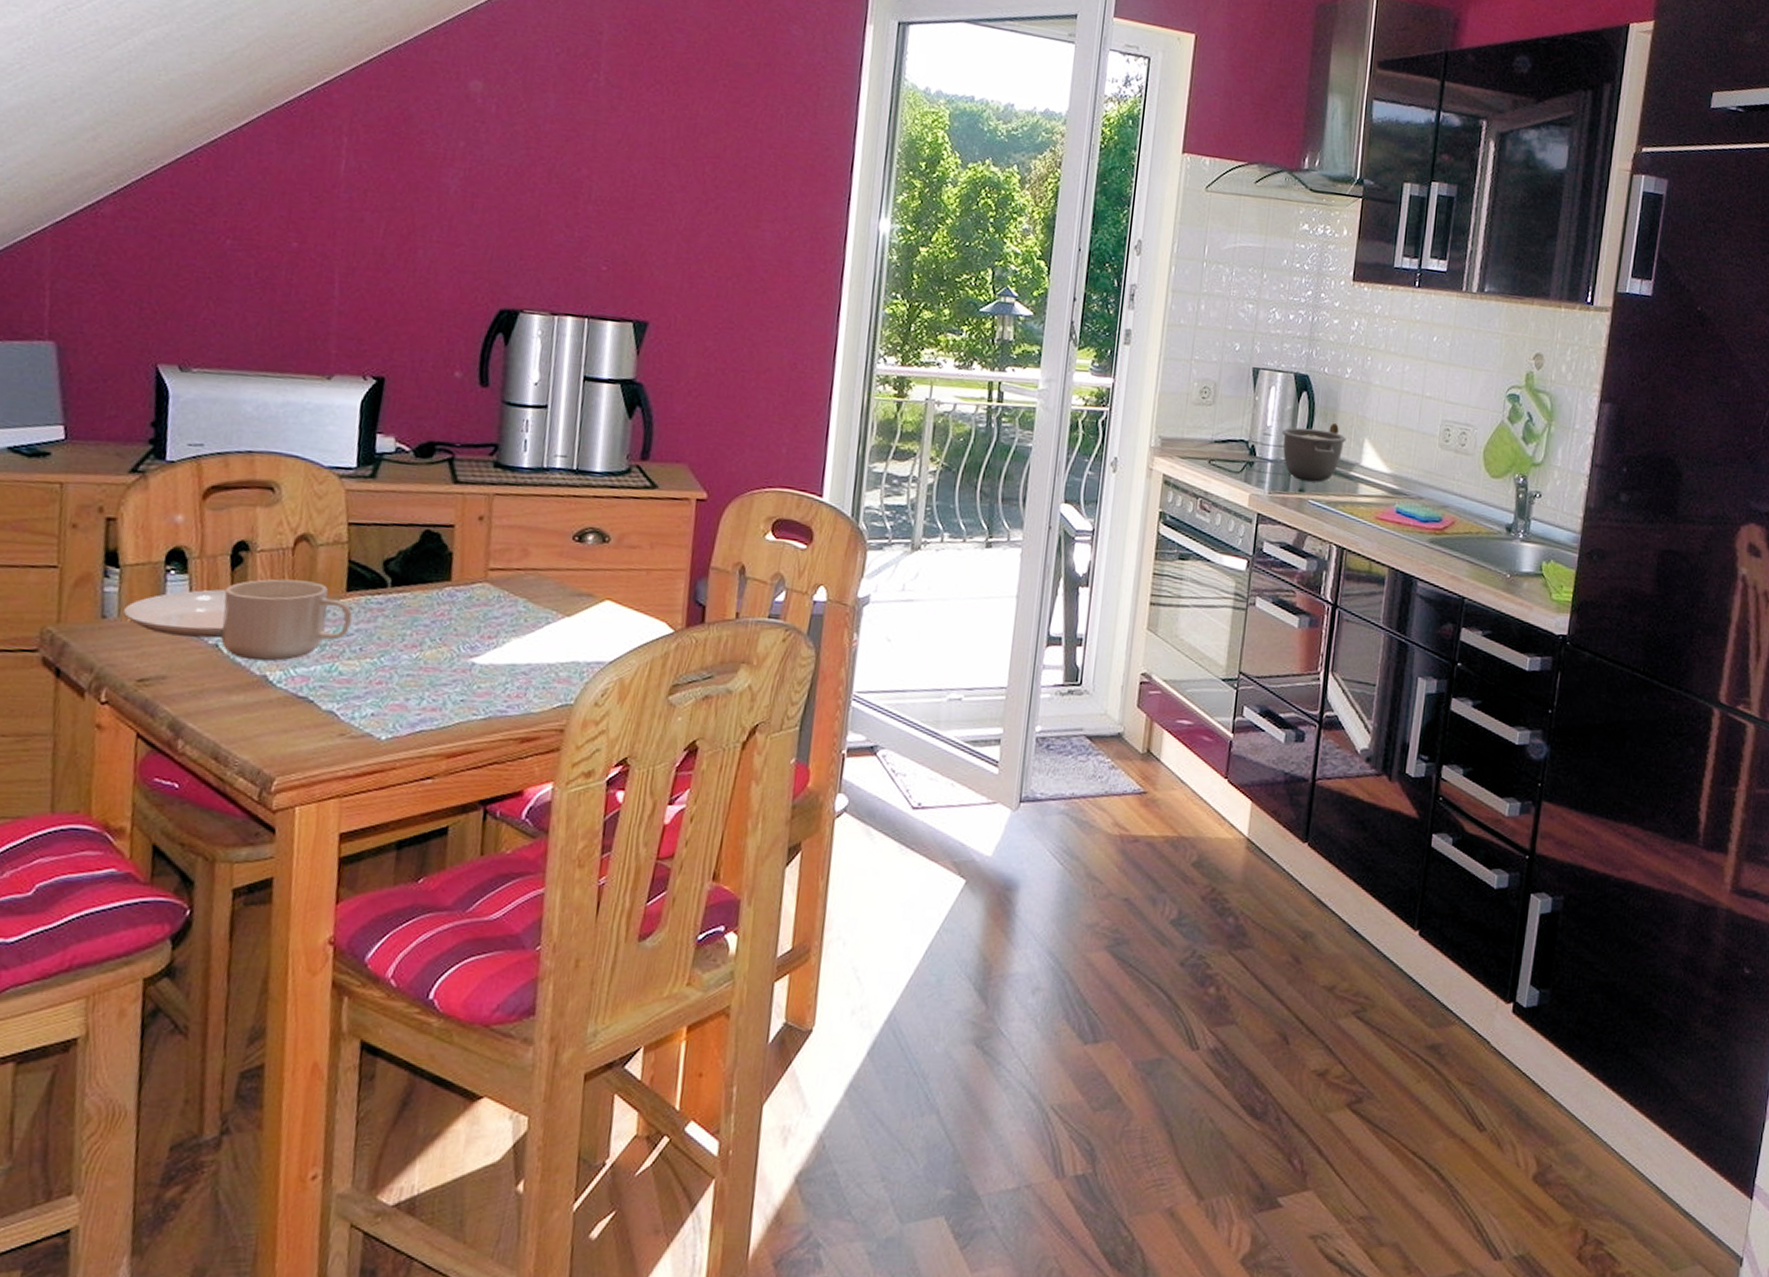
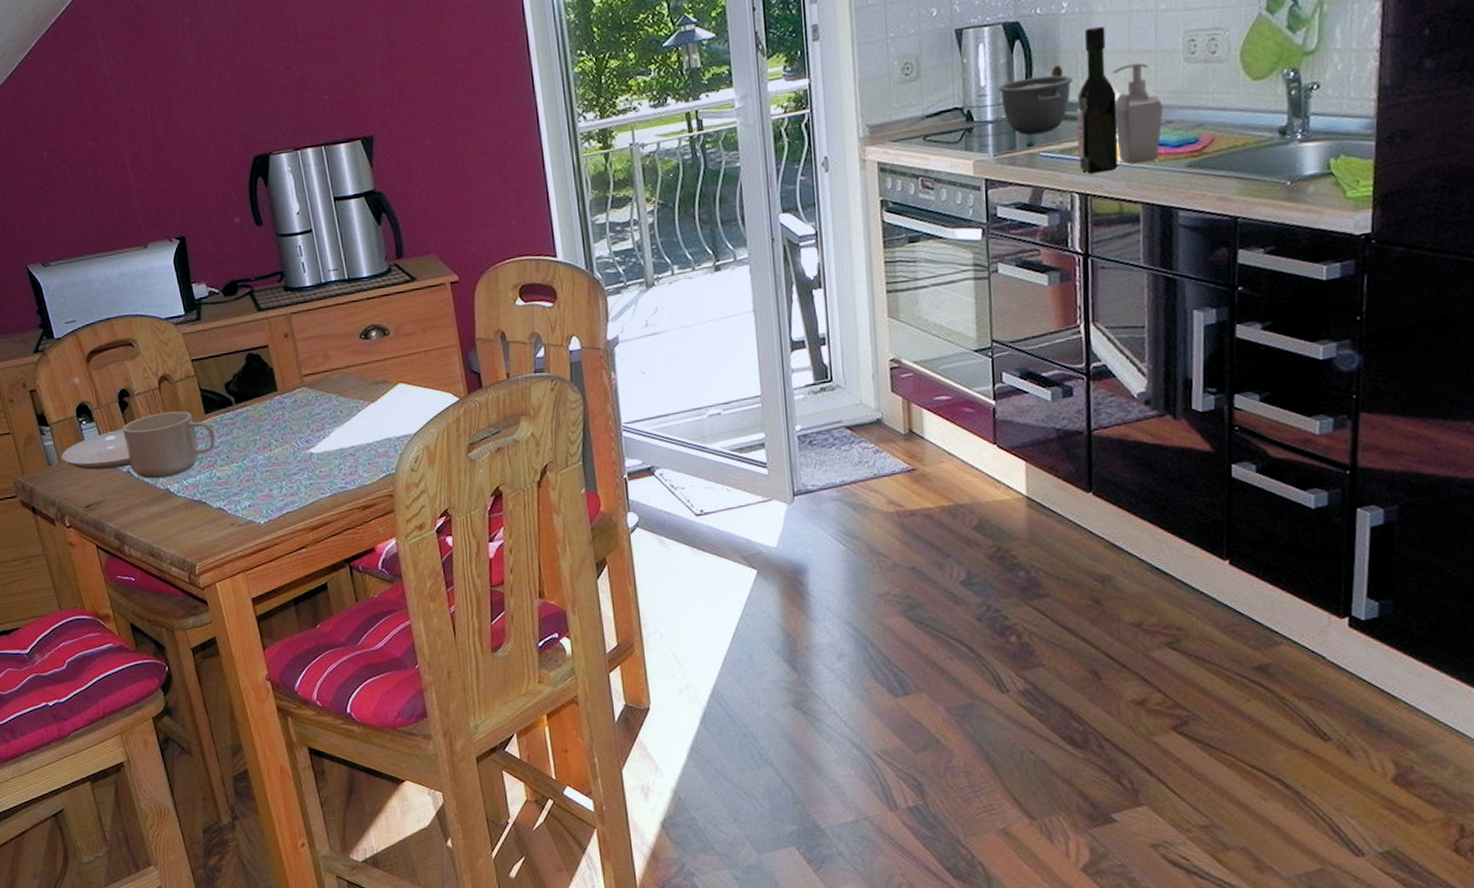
bottle: none [1341,396,1381,532] -> present [1076,26,1118,174]
soap bottle: none [1375,436,1417,530] -> present [1112,62,1163,165]

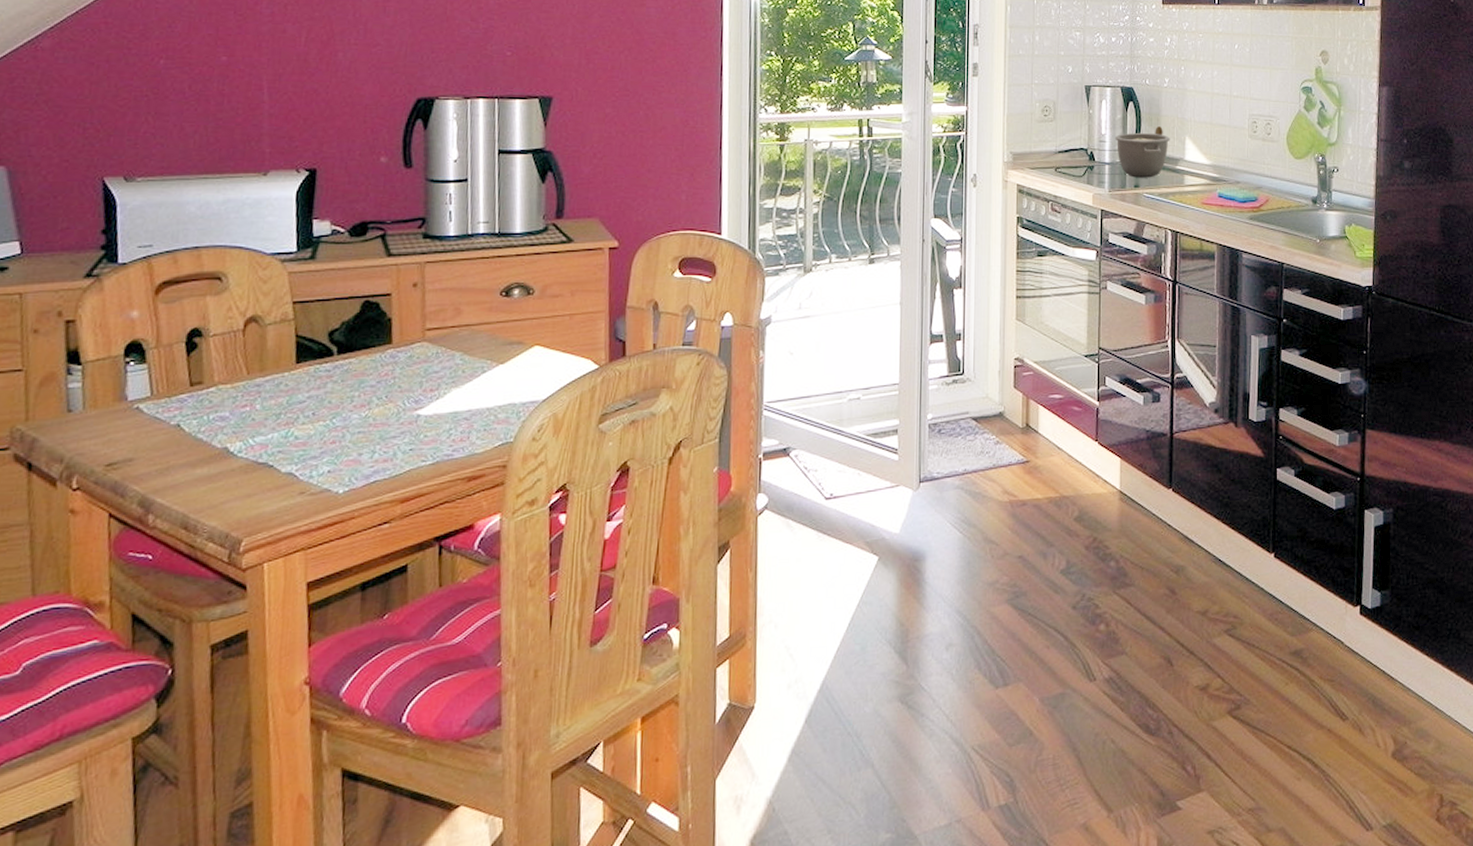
plate: present [61,429,131,470] -> none [88,375,185,420]
cup: present [122,411,216,479] -> none [181,358,303,435]
bottle: present [1076,26,1118,174] -> none [1171,100,1201,216]
soap bottle: present [1112,62,1163,165] -> none [1198,133,1234,212]

